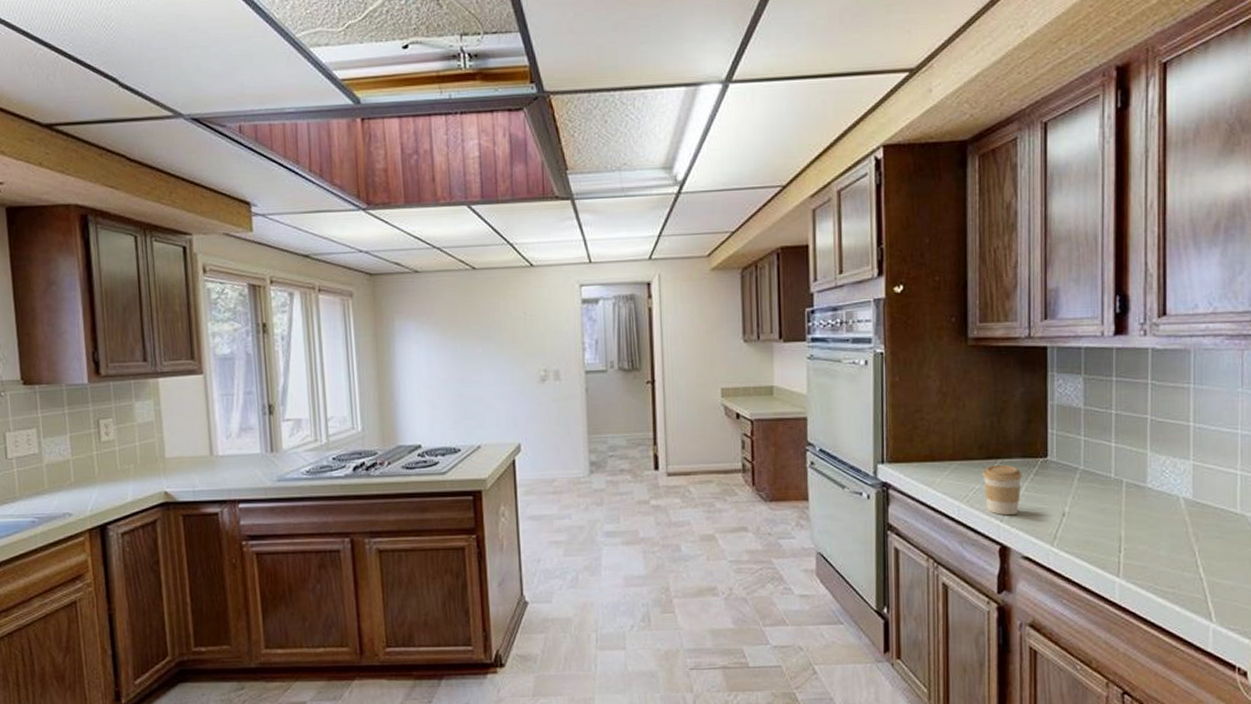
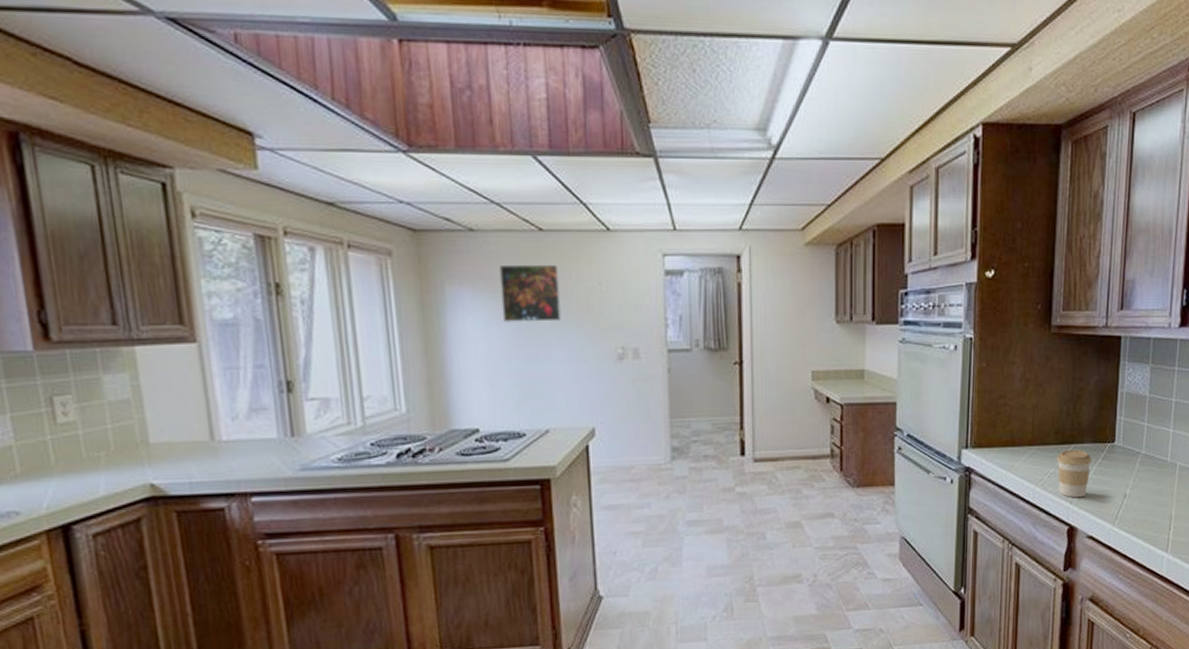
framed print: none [439,298,492,350] -> present [499,264,562,322]

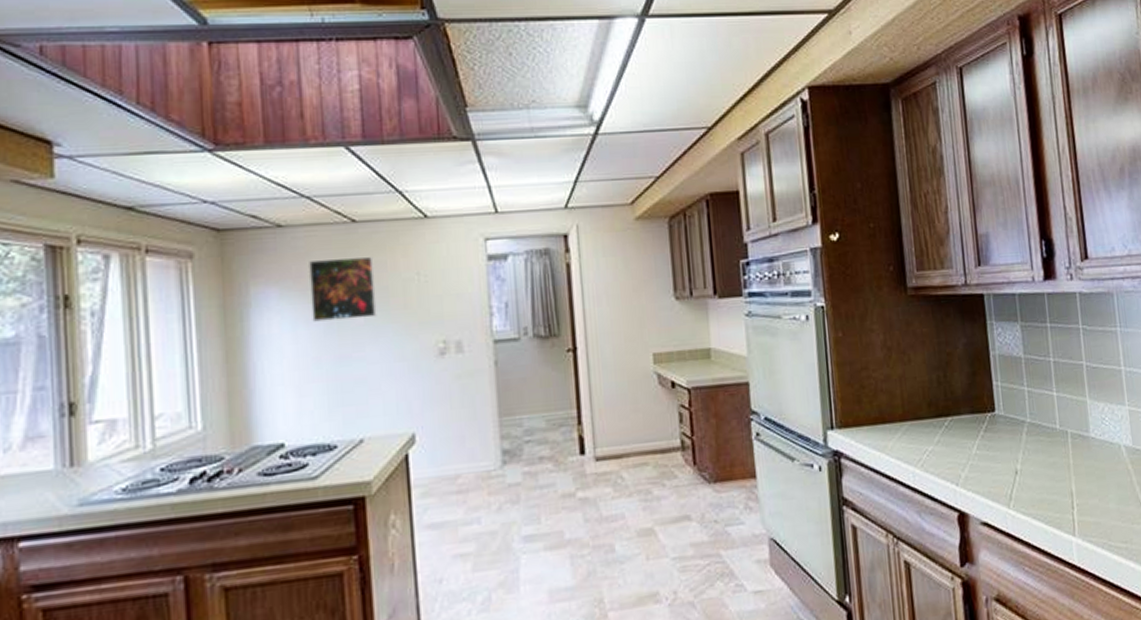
coffee cup: present [1056,449,1093,498] -> none [933,422,974,479]

